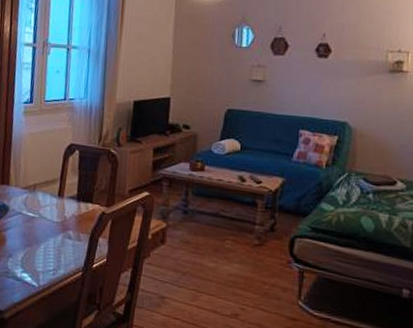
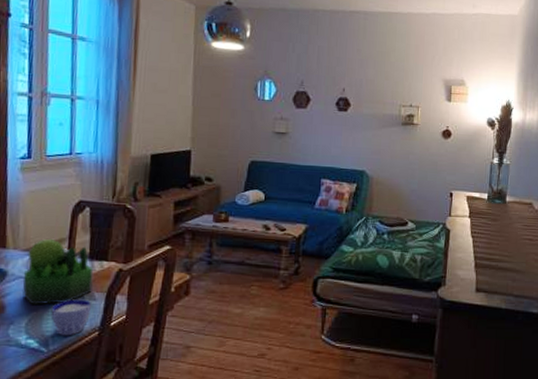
plant: none [20,178,80,241] -> present [23,238,94,305]
cup: none [42,238,77,274] -> present [51,299,91,336]

